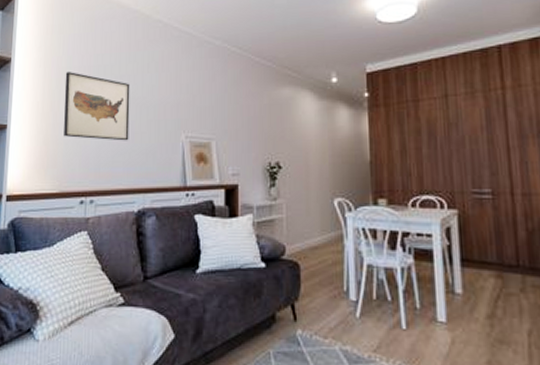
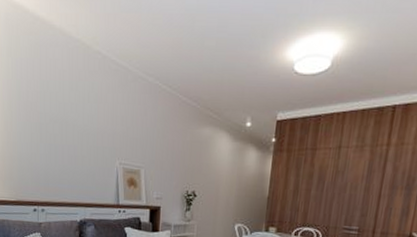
wall art: present [64,72,130,141] -> none [15,95,73,163]

